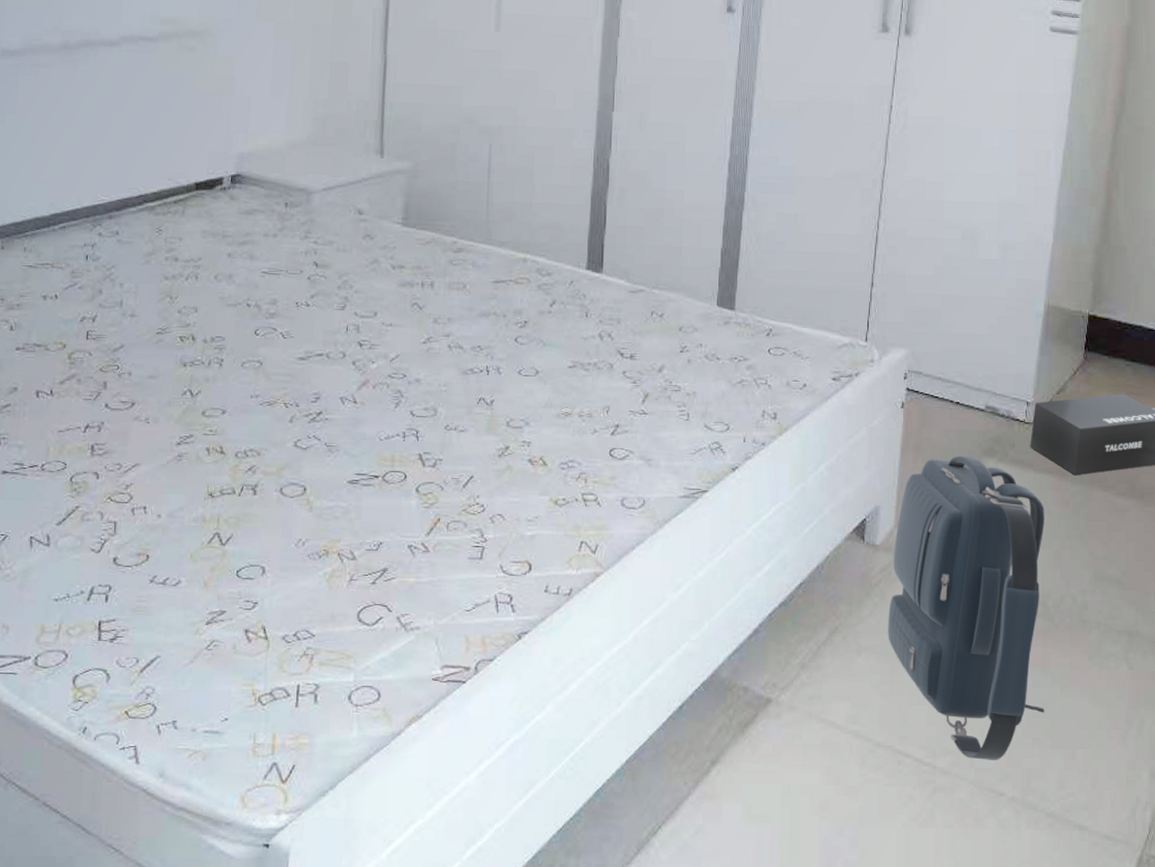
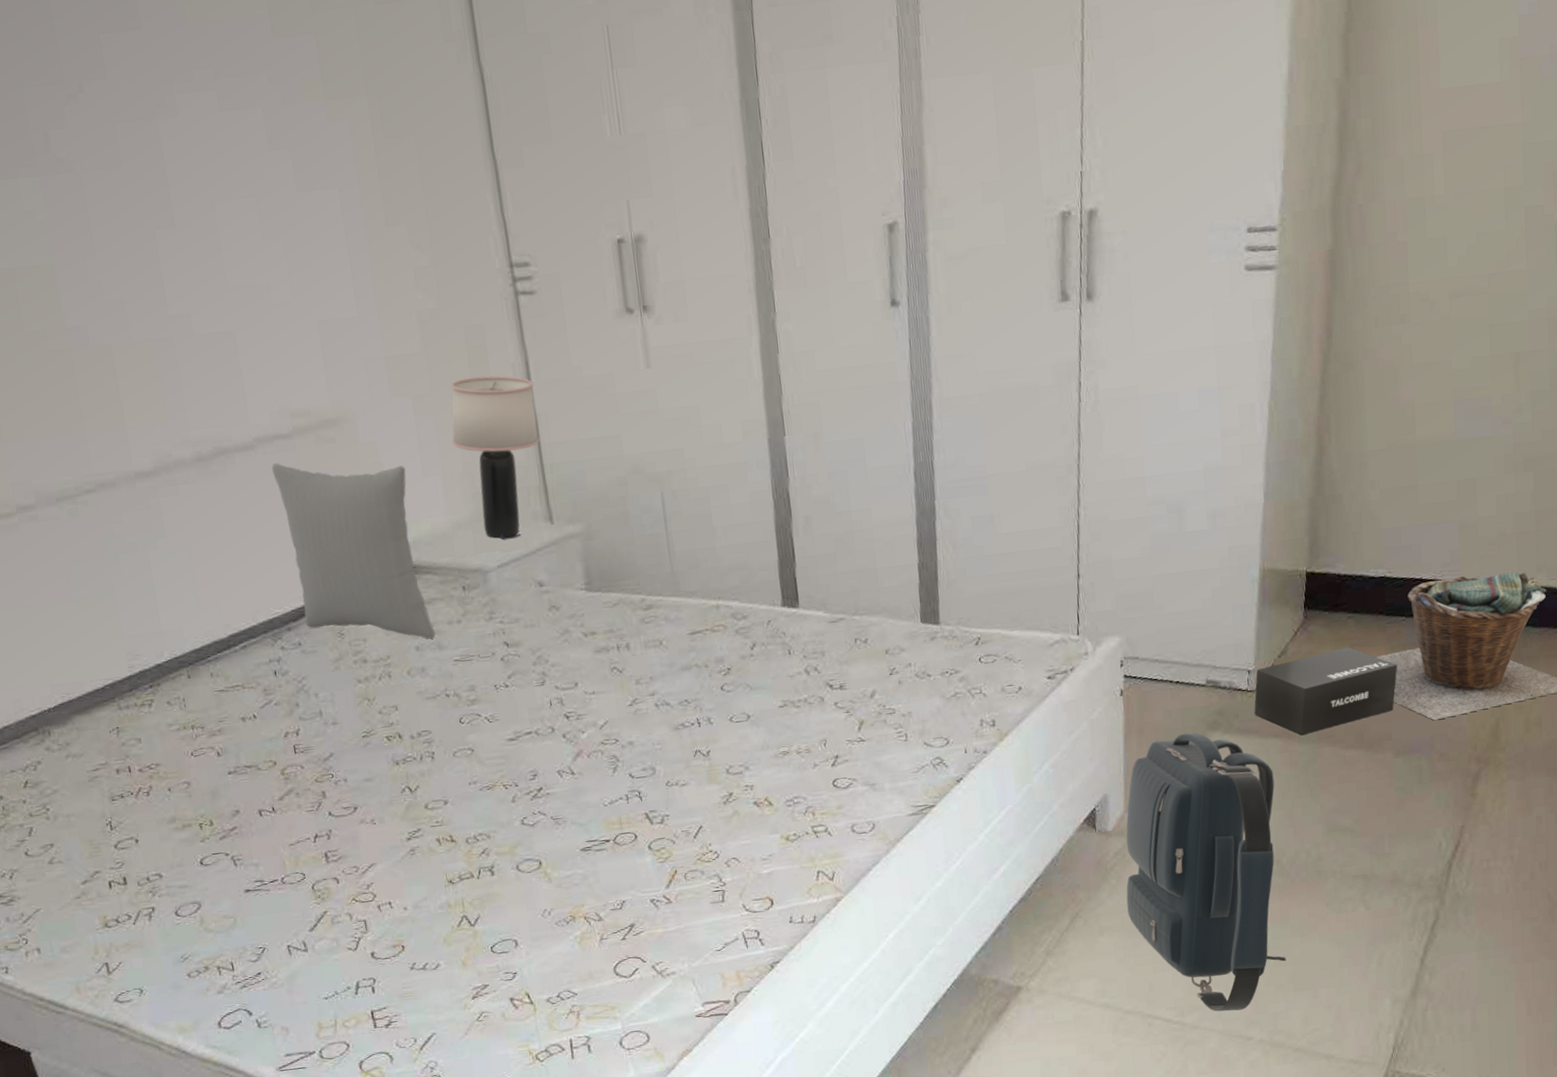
pillow: none [128,62,255,248] -> present [271,463,436,639]
table lamp: none [303,14,389,166] -> present [451,375,540,541]

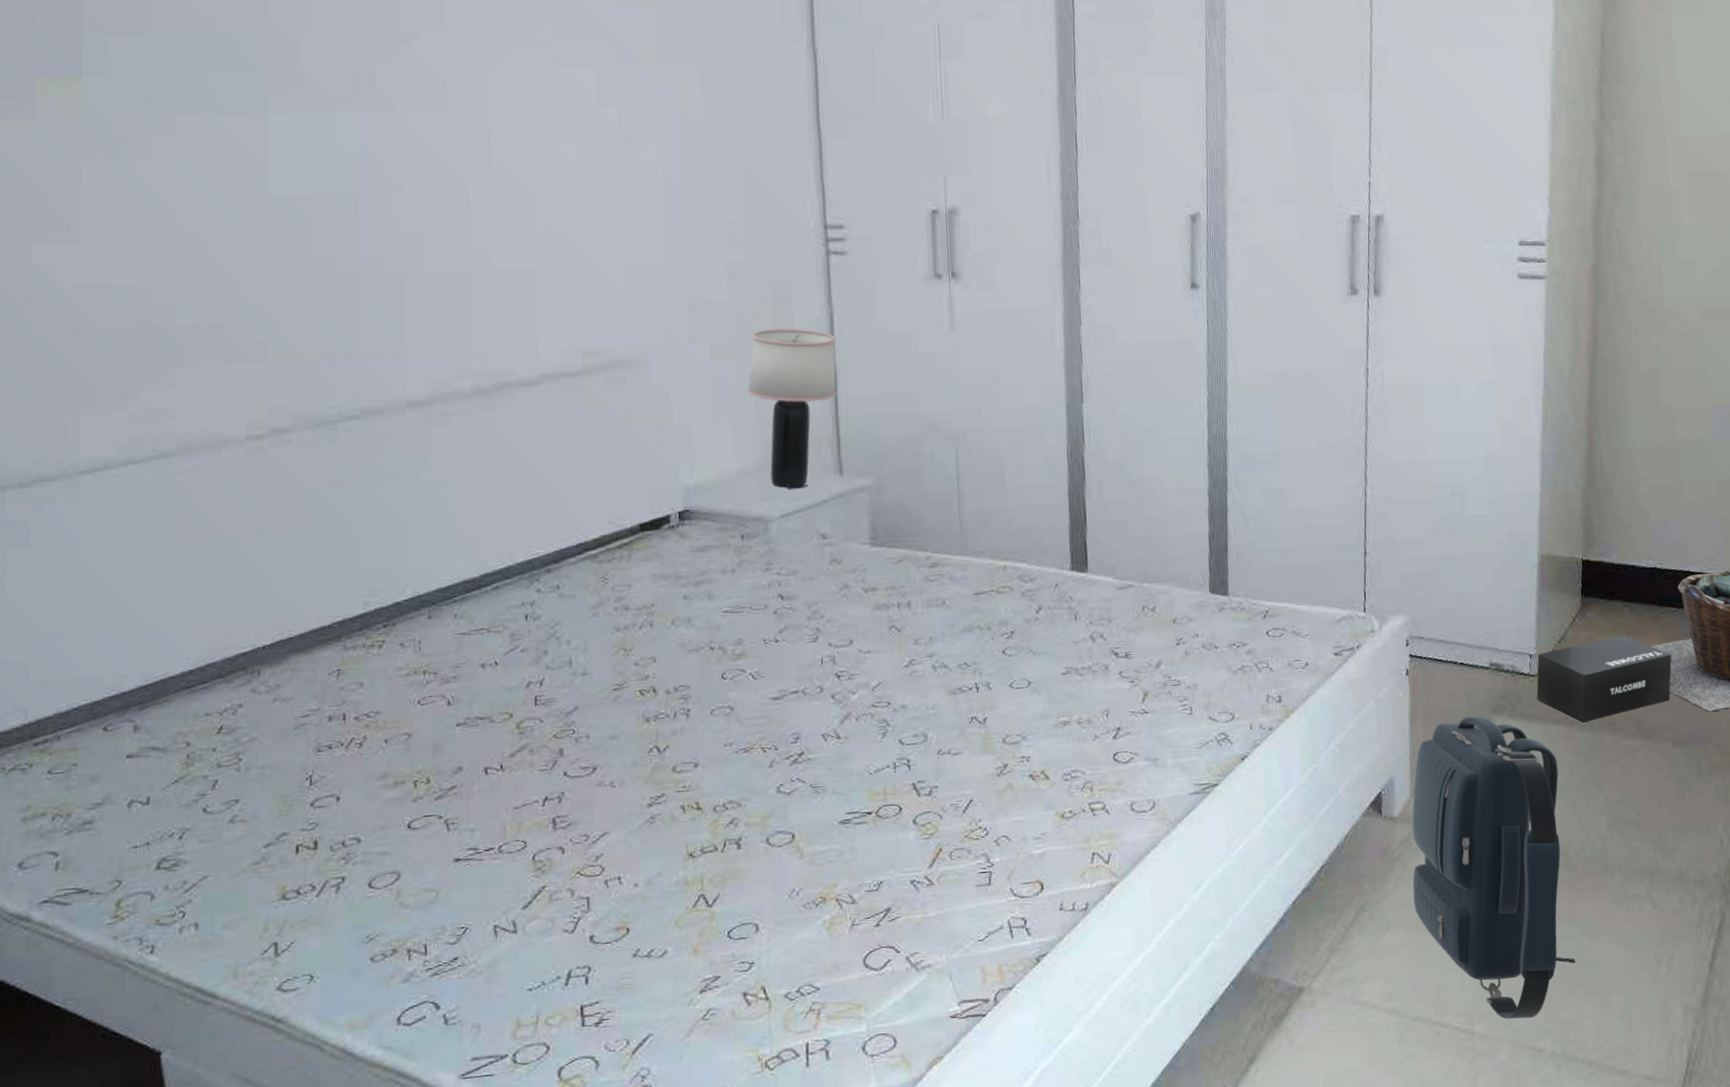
pillow: present [271,463,436,639] -> none [555,400,706,588]

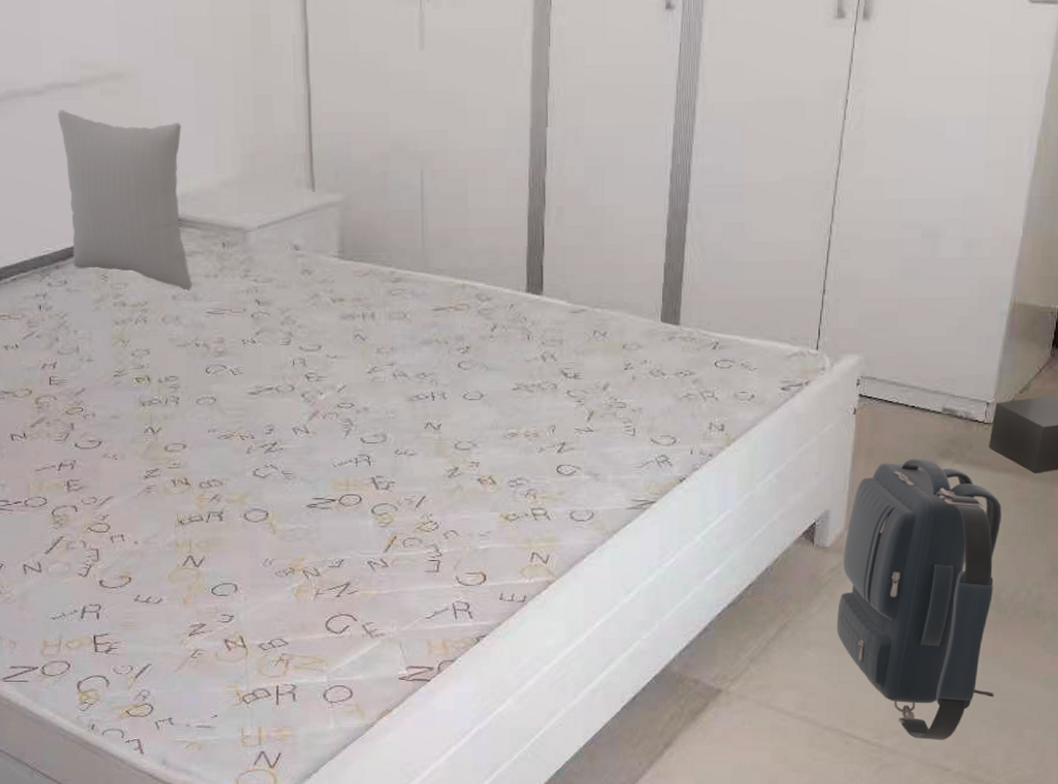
pillow: none [555,400,706,588] -> present [58,110,192,290]
table lamp: present [746,328,837,490] -> none [227,44,310,203]

